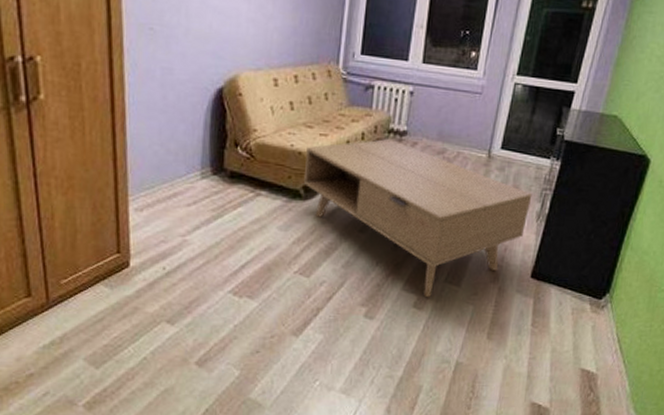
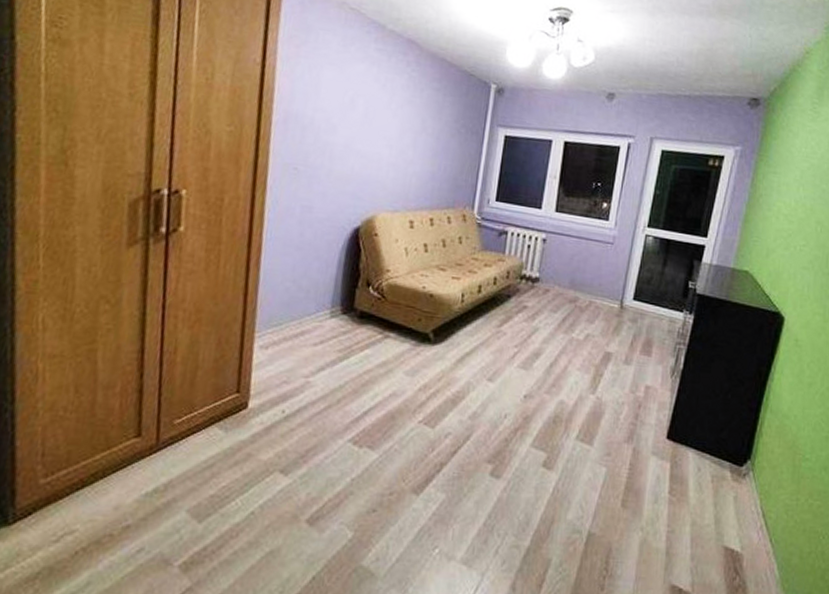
coffee table: present [303,139,532,298] -> none [433,285,666,457]

